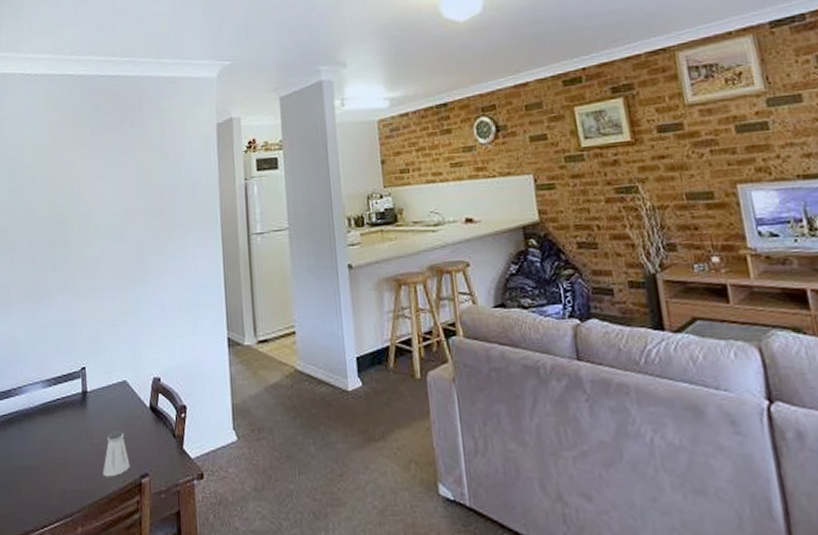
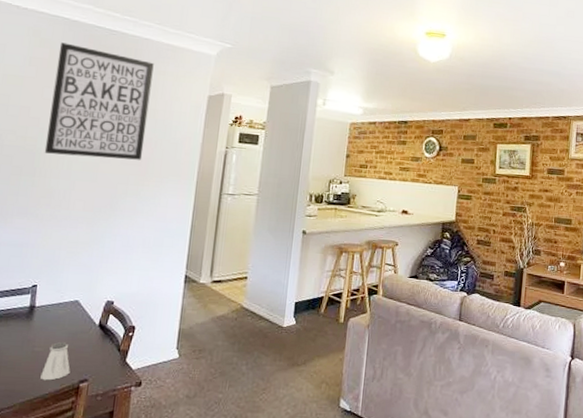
wall art: none [70,100,163,220] -> present [44,42,154,160]

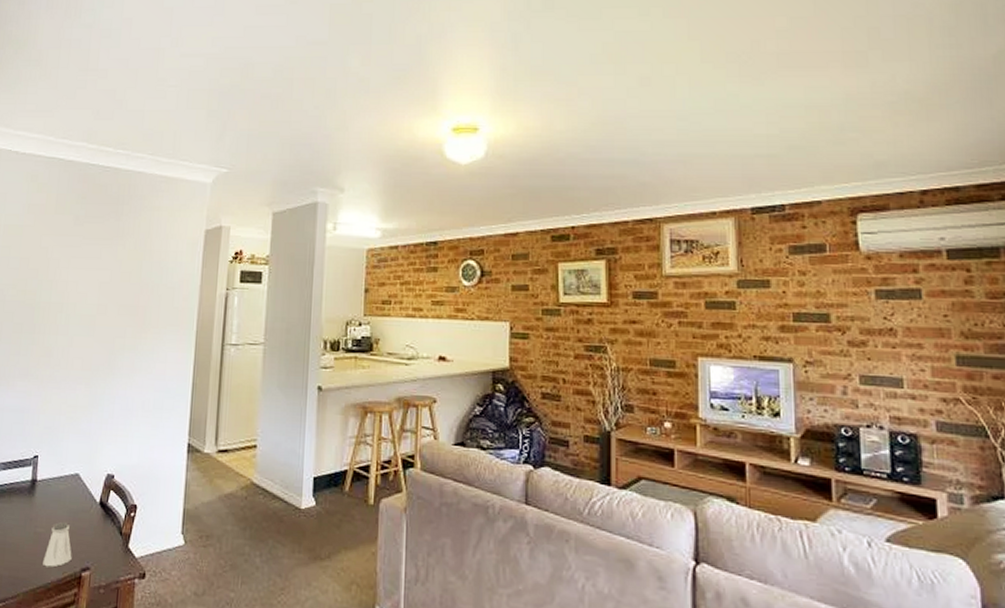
wall art: present [44,42,154,160] -> none [43,185,148,310]

